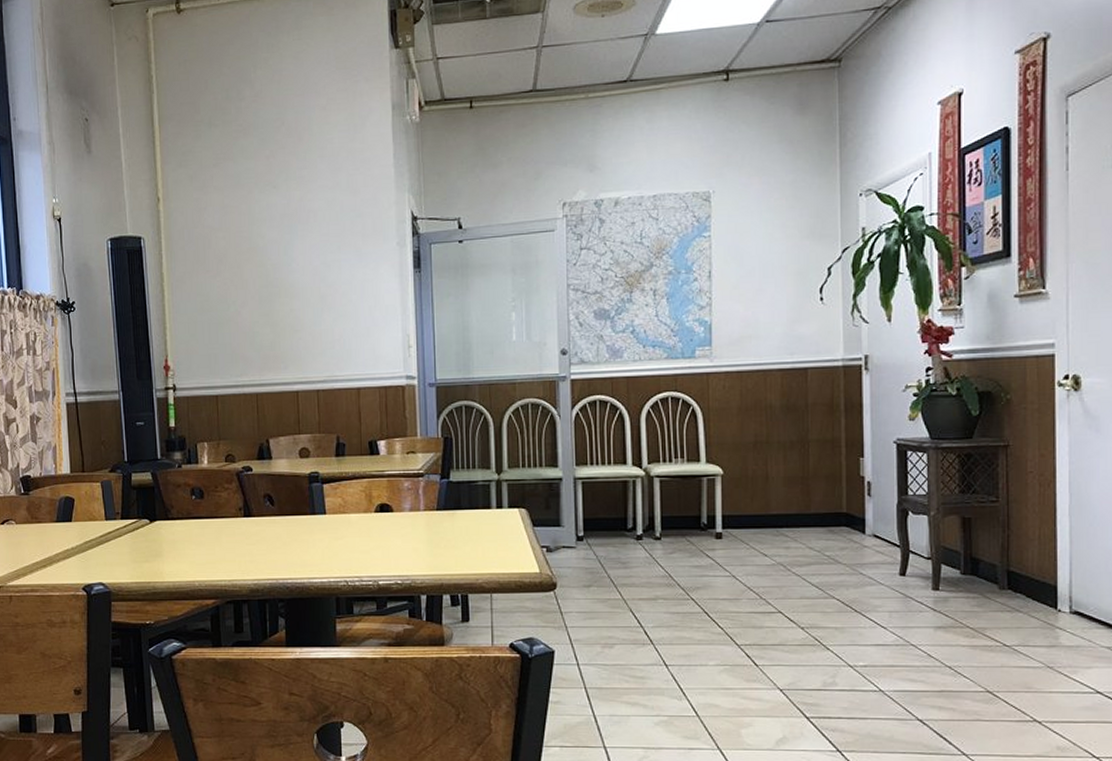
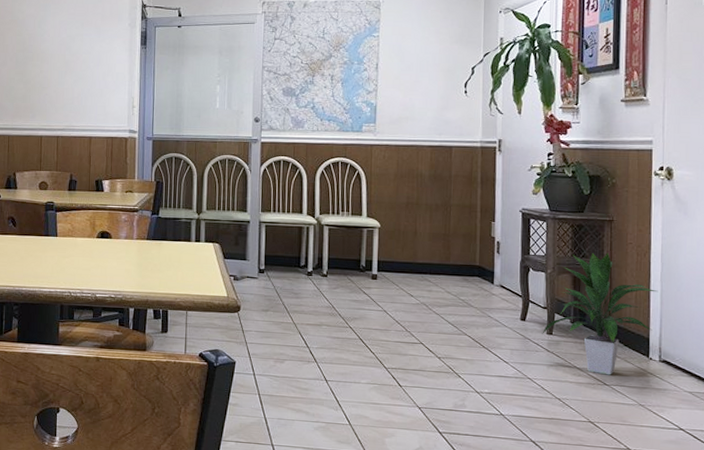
indoor plant: none [926,486,1067,634] -> present [542,253,659,375]

